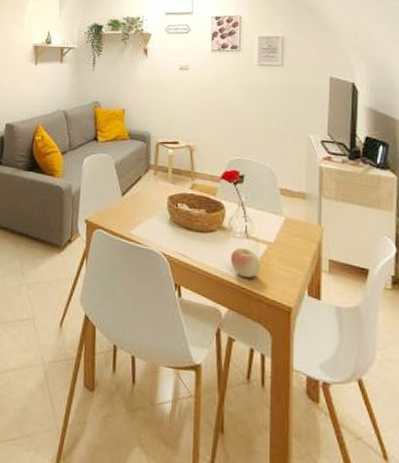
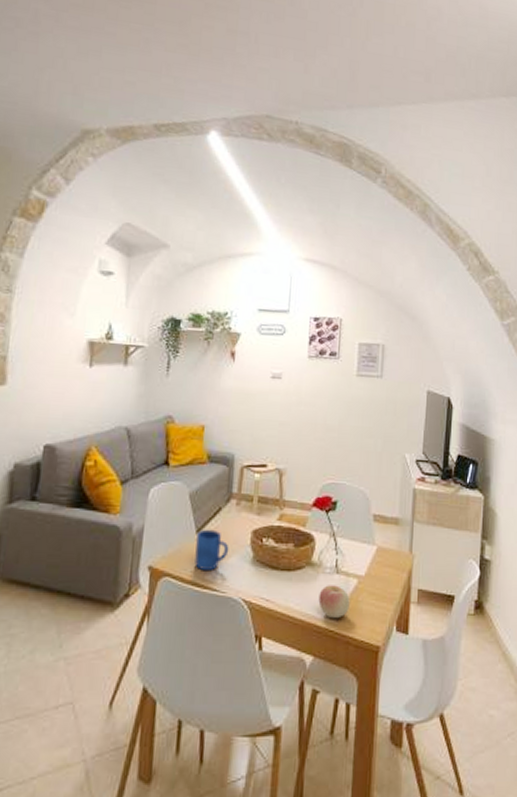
mug: none [121,193,150,228] -> present [195,529,229,572]

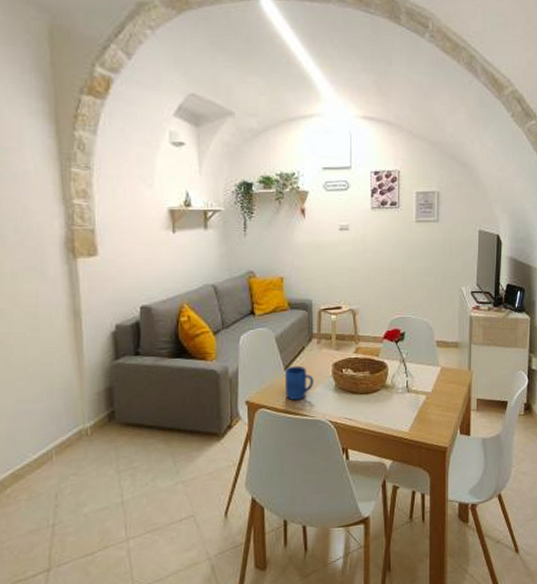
apple: present [318,585,350,619] -> none [394,402,420,429]

